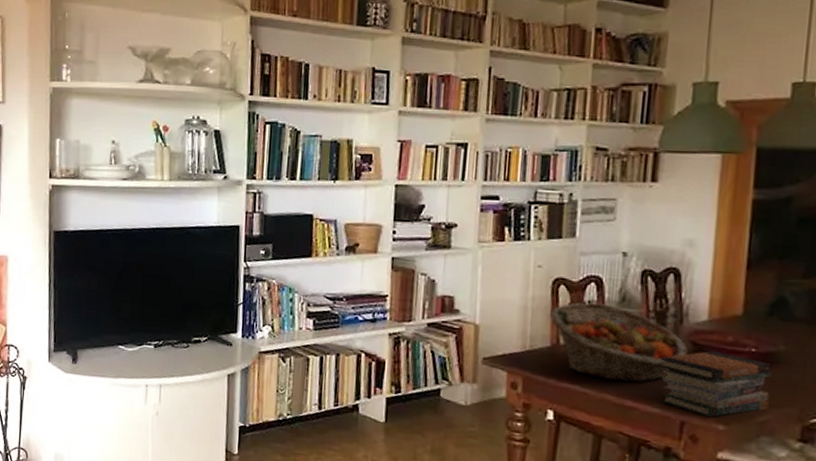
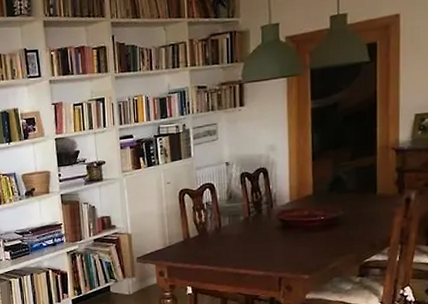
fruit basket: present [550,302,689,383] -> none [180,203,279,258]
book stack: present [658,350,772,417] -> none [259,223,336,271]

